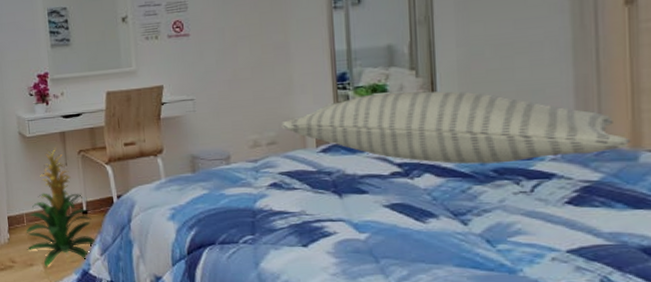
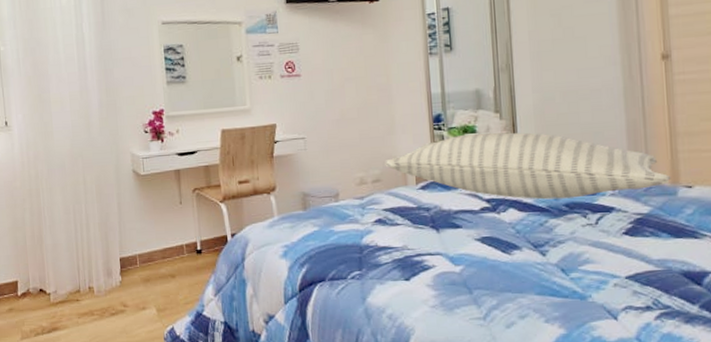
indoor plant: present [26,148,96,267] -> none [138,186,210,310]

